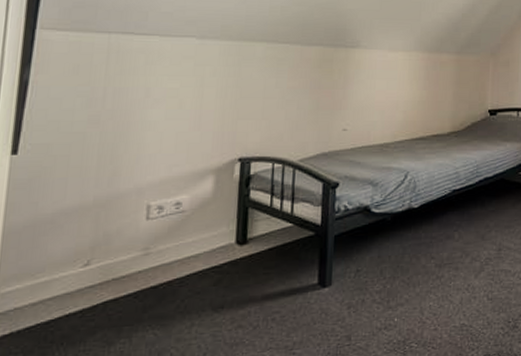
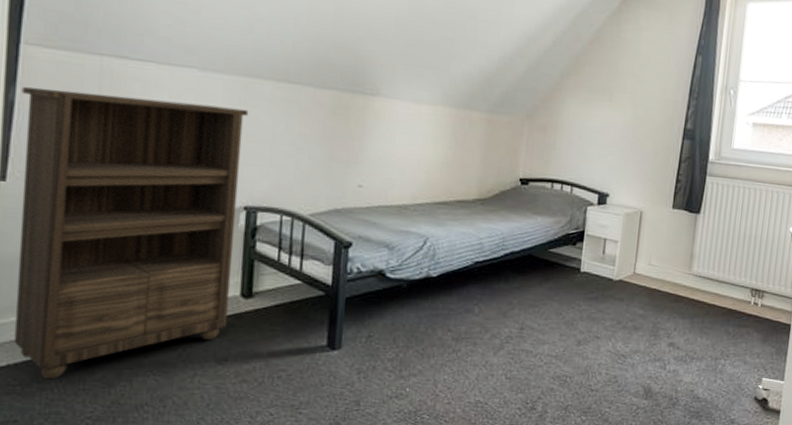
bookshelf: none [17,66,243,343] -> present [13,86,249,378]

